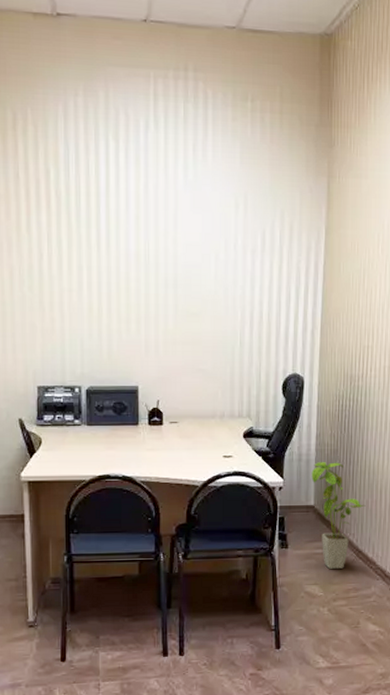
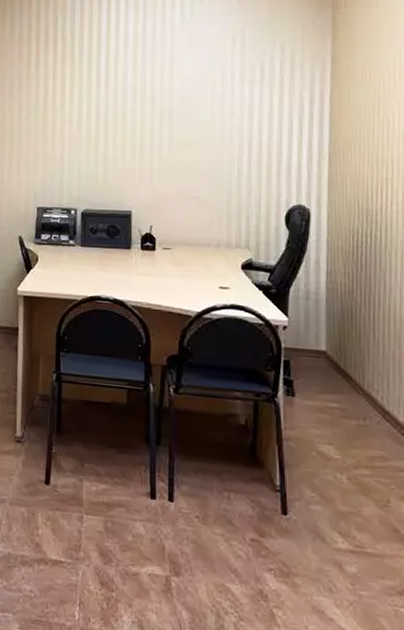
house plant: present [311,462,366,569] -> none [322,302,392,430]

